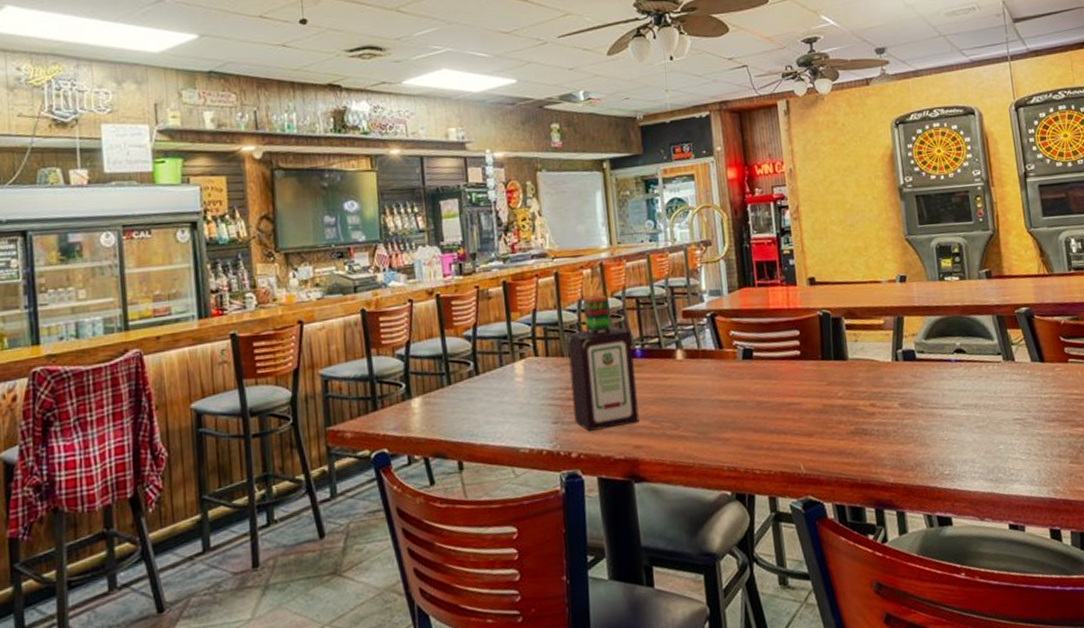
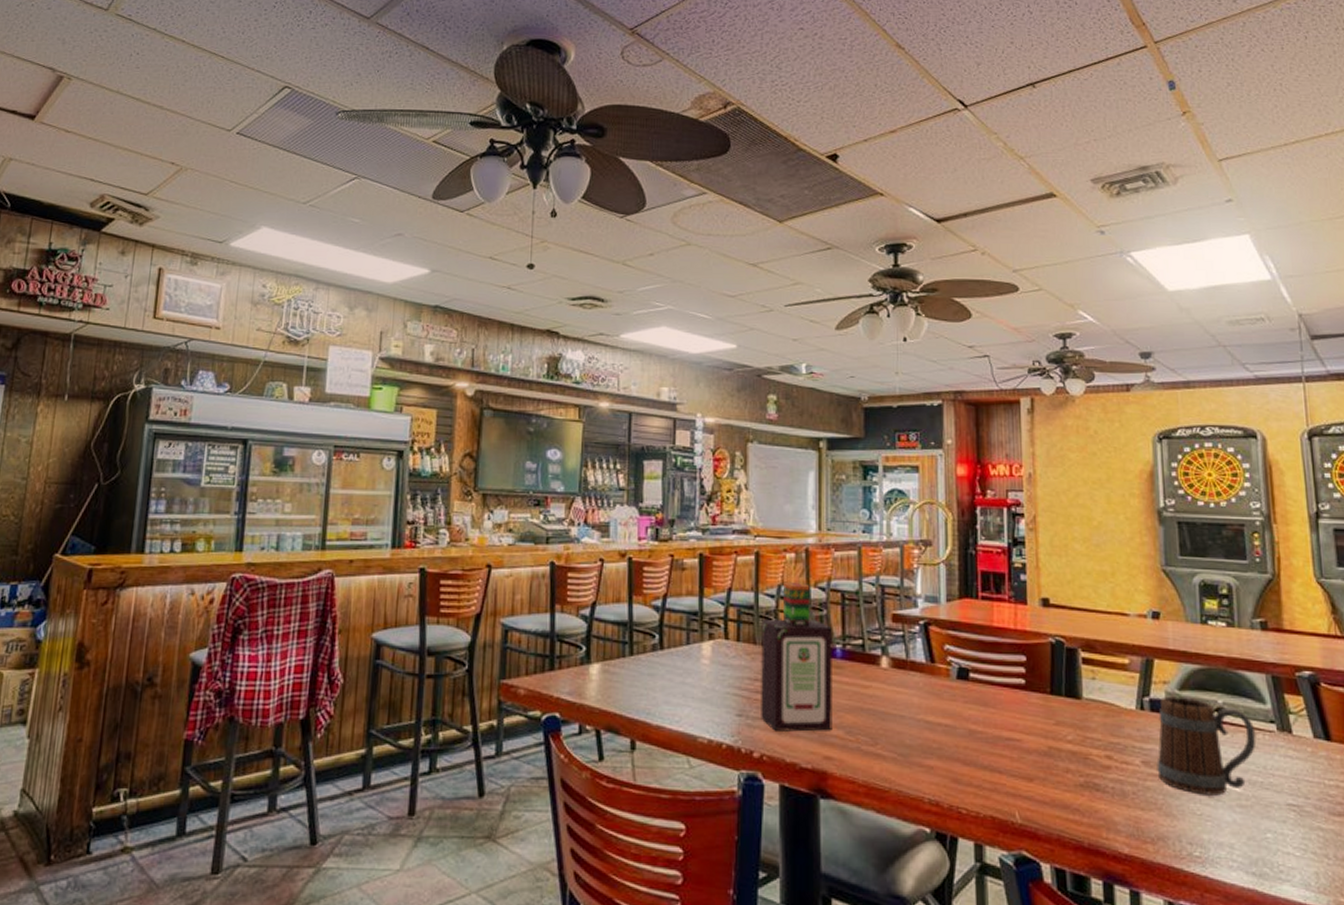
beer mug: none [910,344,988,424] -> present [1156,696,1257,796]

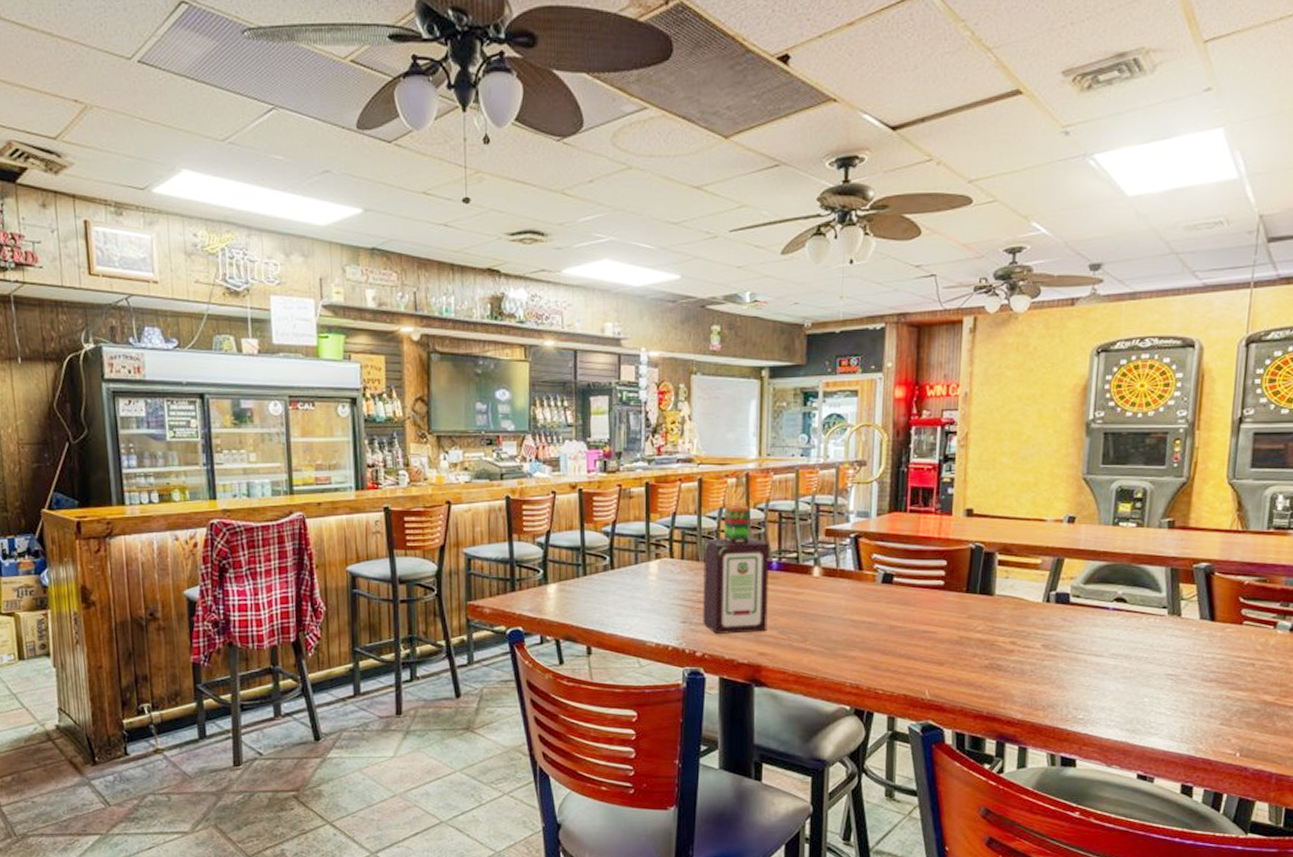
beer mug: present [1156,696,1257,796] -> none [1054,589,1149,670]

